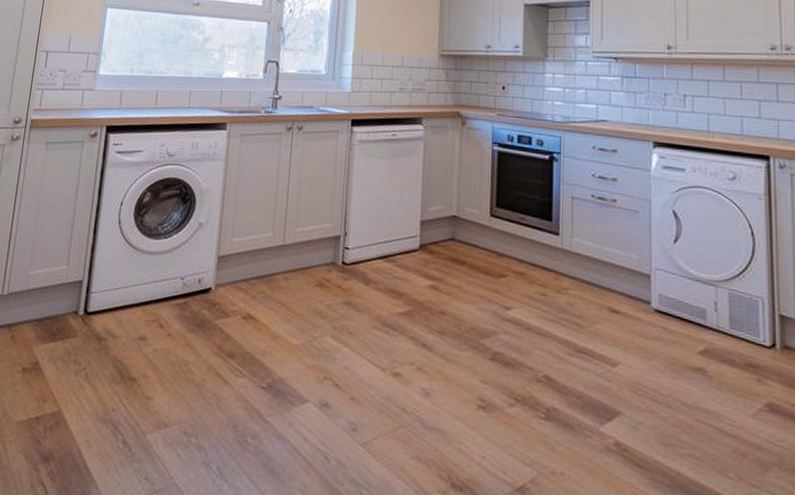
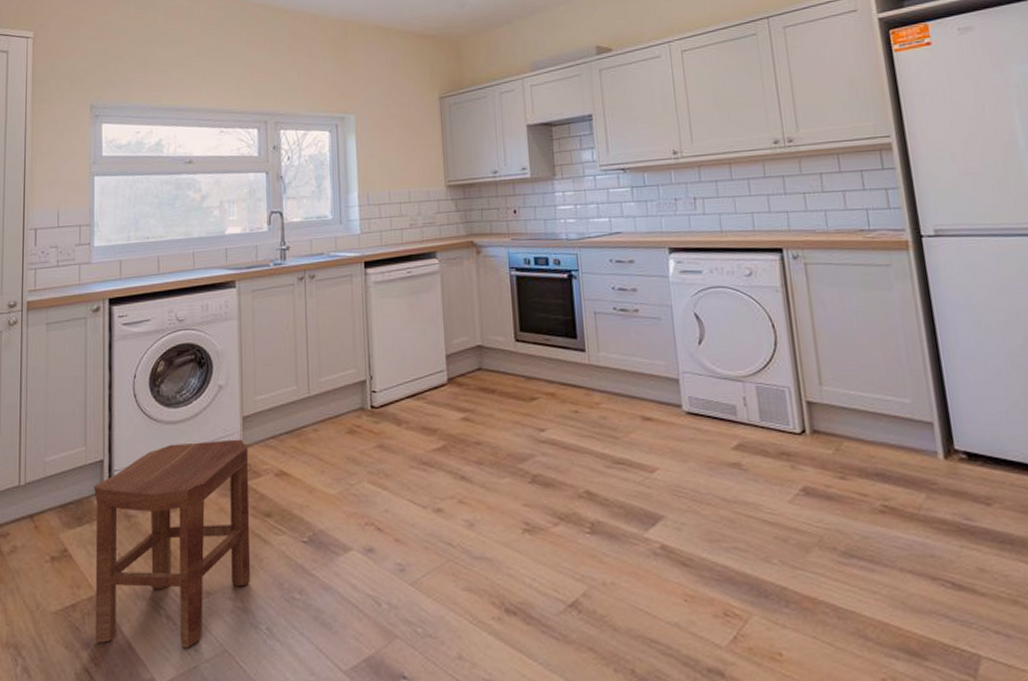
stool: none [53,274,220,477] -> present [93,439,251,649]

